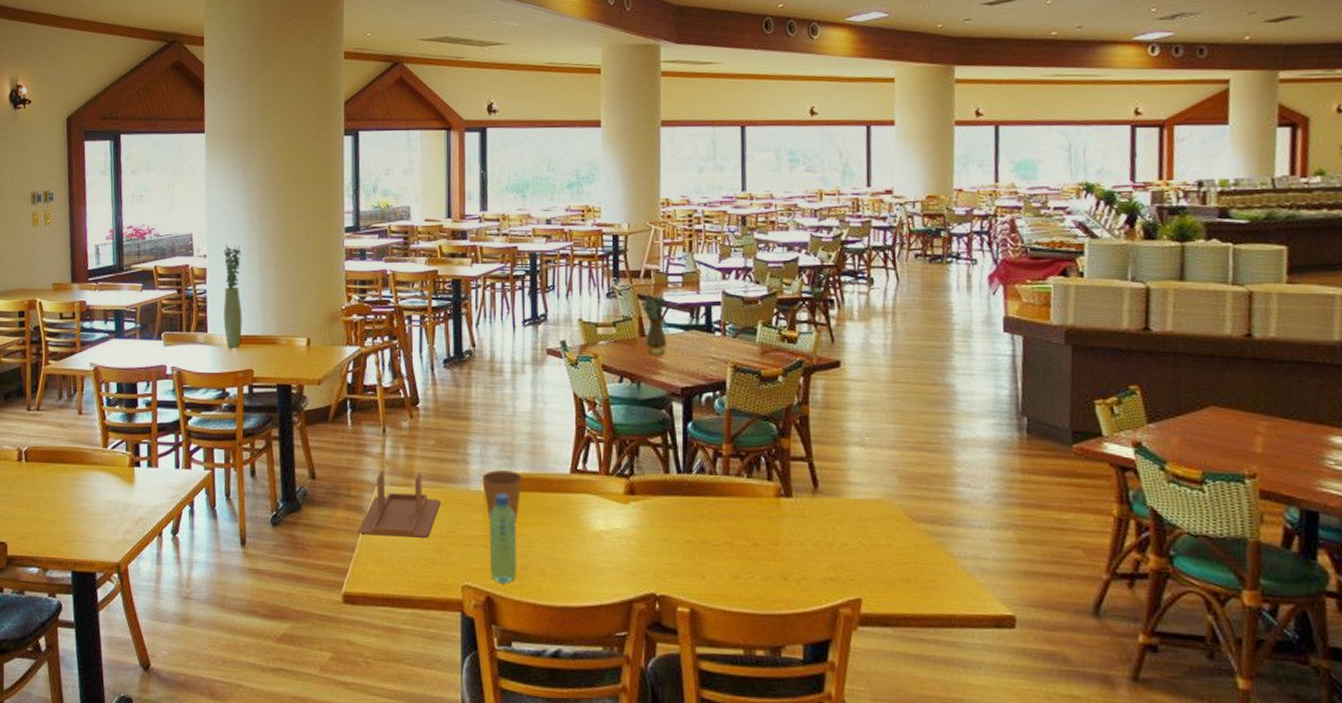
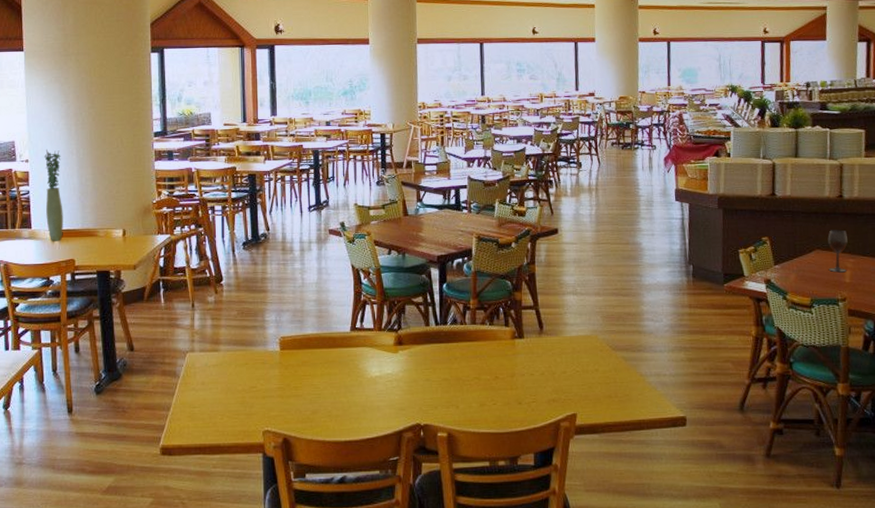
napkin holder: present [357,470,441,538] -> none [172,338,243,396]
cup: present [482,470,522,522] -> none [278,332,311,375]
water bottle: present [489,493,517,584] -> none [284,351,309,427]
vase: present [641,293,667,355] -> none [404,180,426,230]
wine glass: none [1228,380,1259,439] -> present [828,230,848,273]

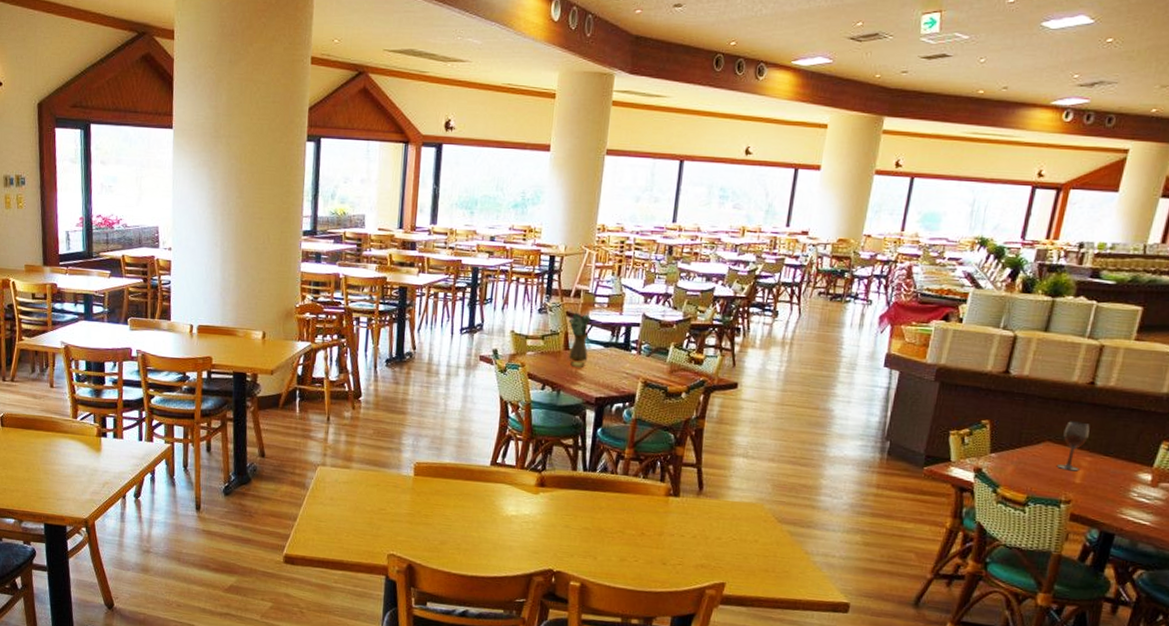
vase: present [44,150,63,241] -> none [186,239,205,337]
vase: none [404,180,426,230] -> present [568,311,591,367]

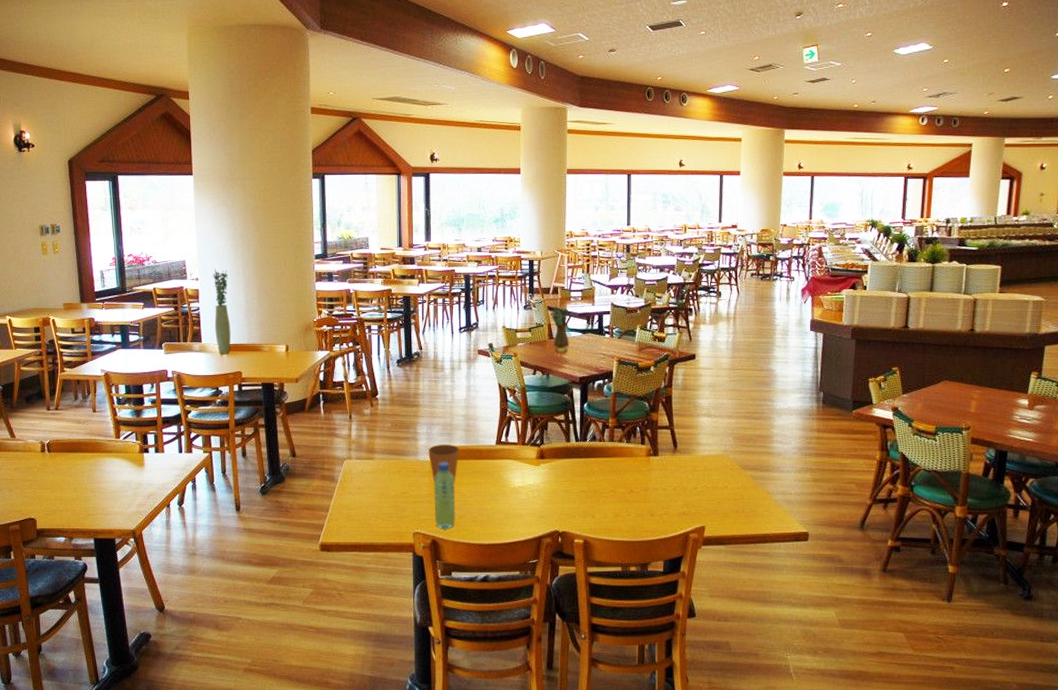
vase: none [186,239,205,337] -> present [213,269,231,355]
cup: none [412,459,448,504] -> present [428,445,459,483]
water bottle: none [413,479,440,555] -> present [434,462,455,530]
wine glass: present [1057,421,1090,472] -> none [956,362,976,403]

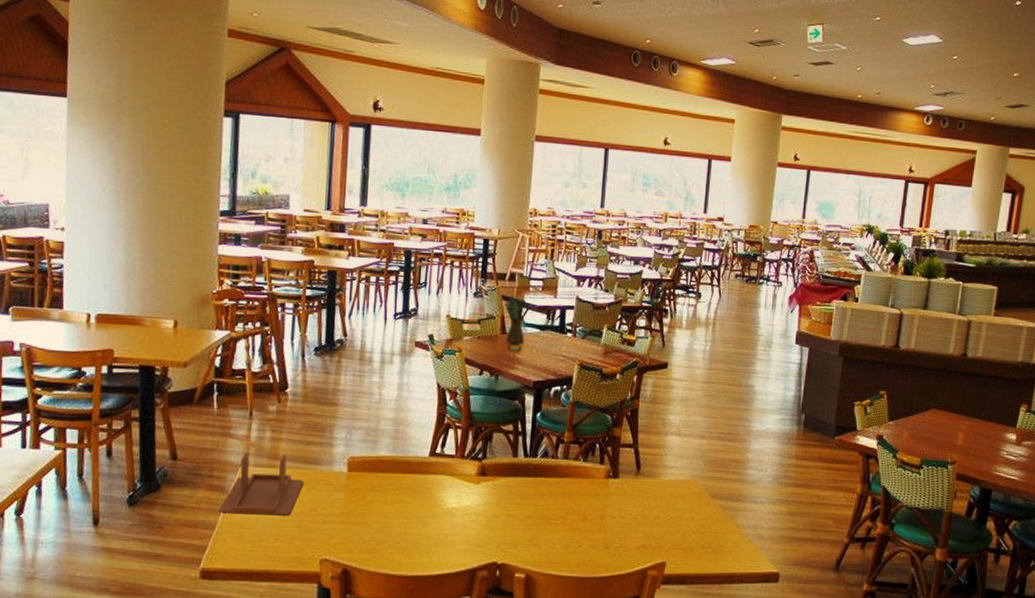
vase: present [213,269,231,355] -> none [82,218,105,327]
napkin holder: none [331,448,396,498] -> present [218,452,304,516]
cup: present [428,445,459,483] -> none [345,453,384,501]
water bottle: present [434,462,455,530] -> none [348,474,376,557]

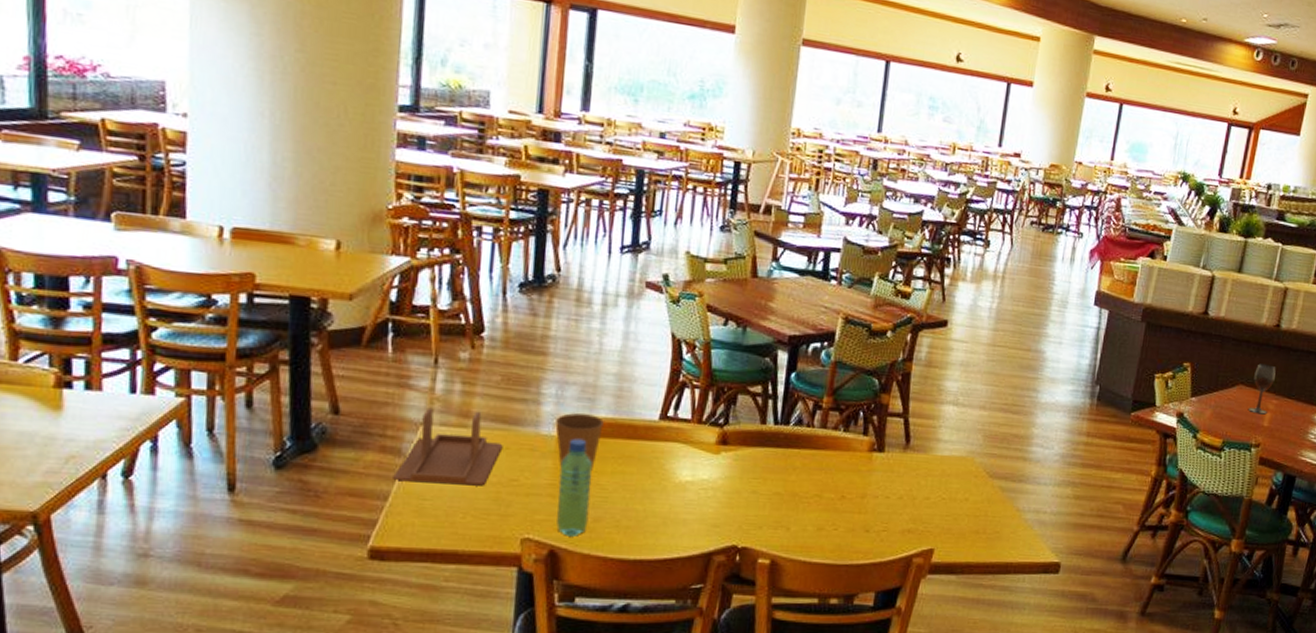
cup: none [345,453,384,501] -> present [555,413,604,471]
water bottle: none [348,474,376,557] -> present [556,438,593,537]
vase: present [504,294,526,351] -> none [756,230,783,299]
wine glass: none [943,389,966,435] -> present [1249,364,1276,415]

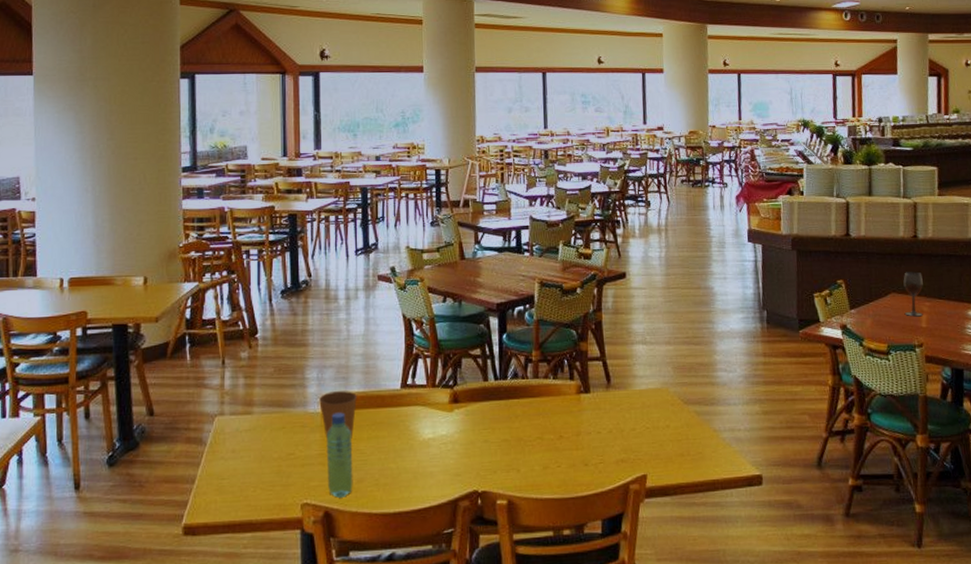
napkin holder: present [393,407,503,486] -> none [197,399,280,466]

